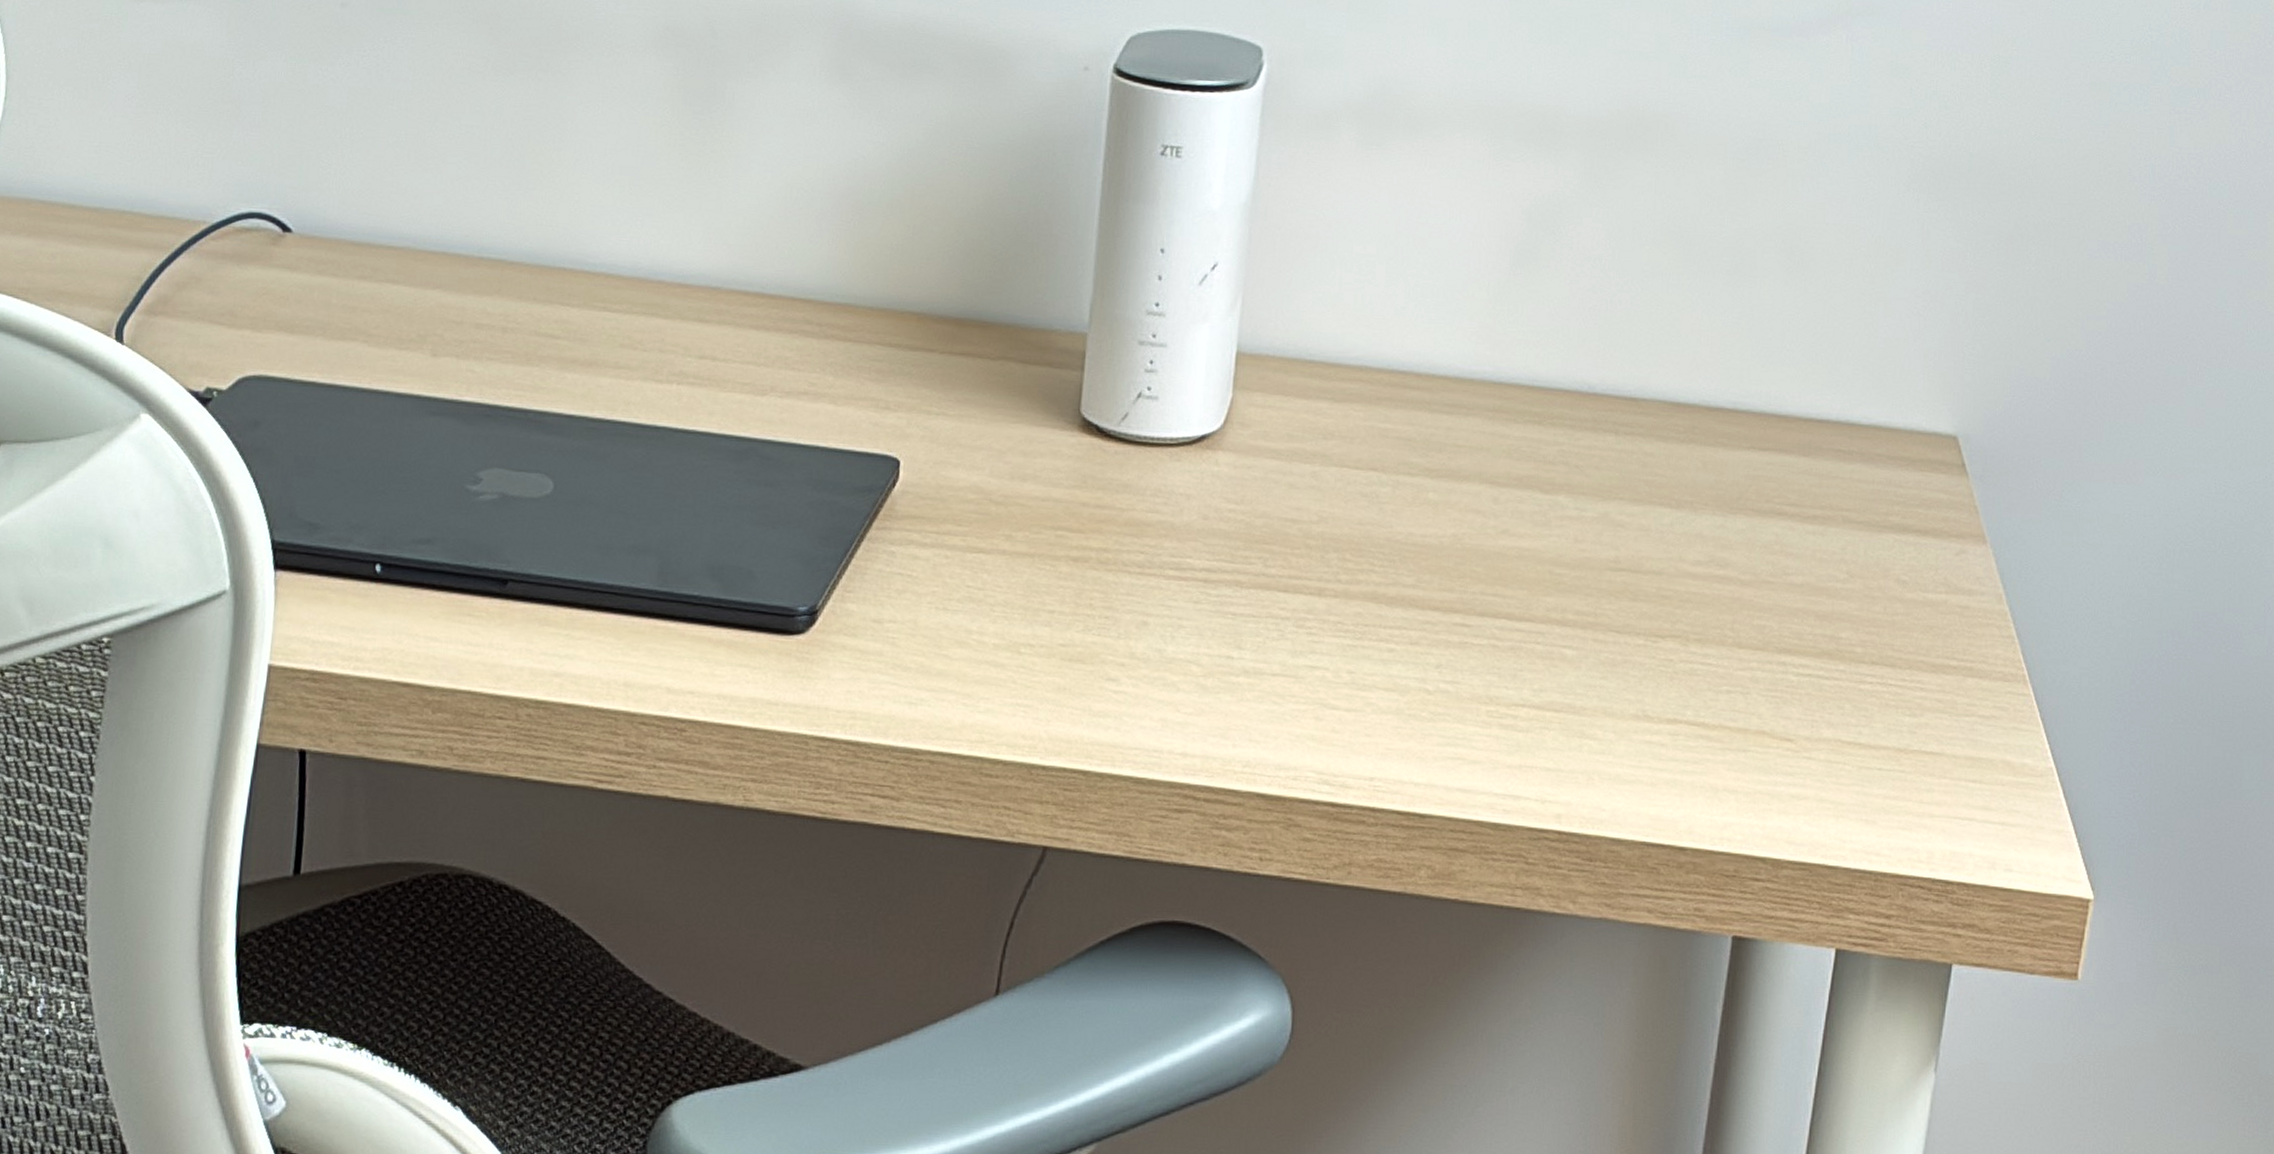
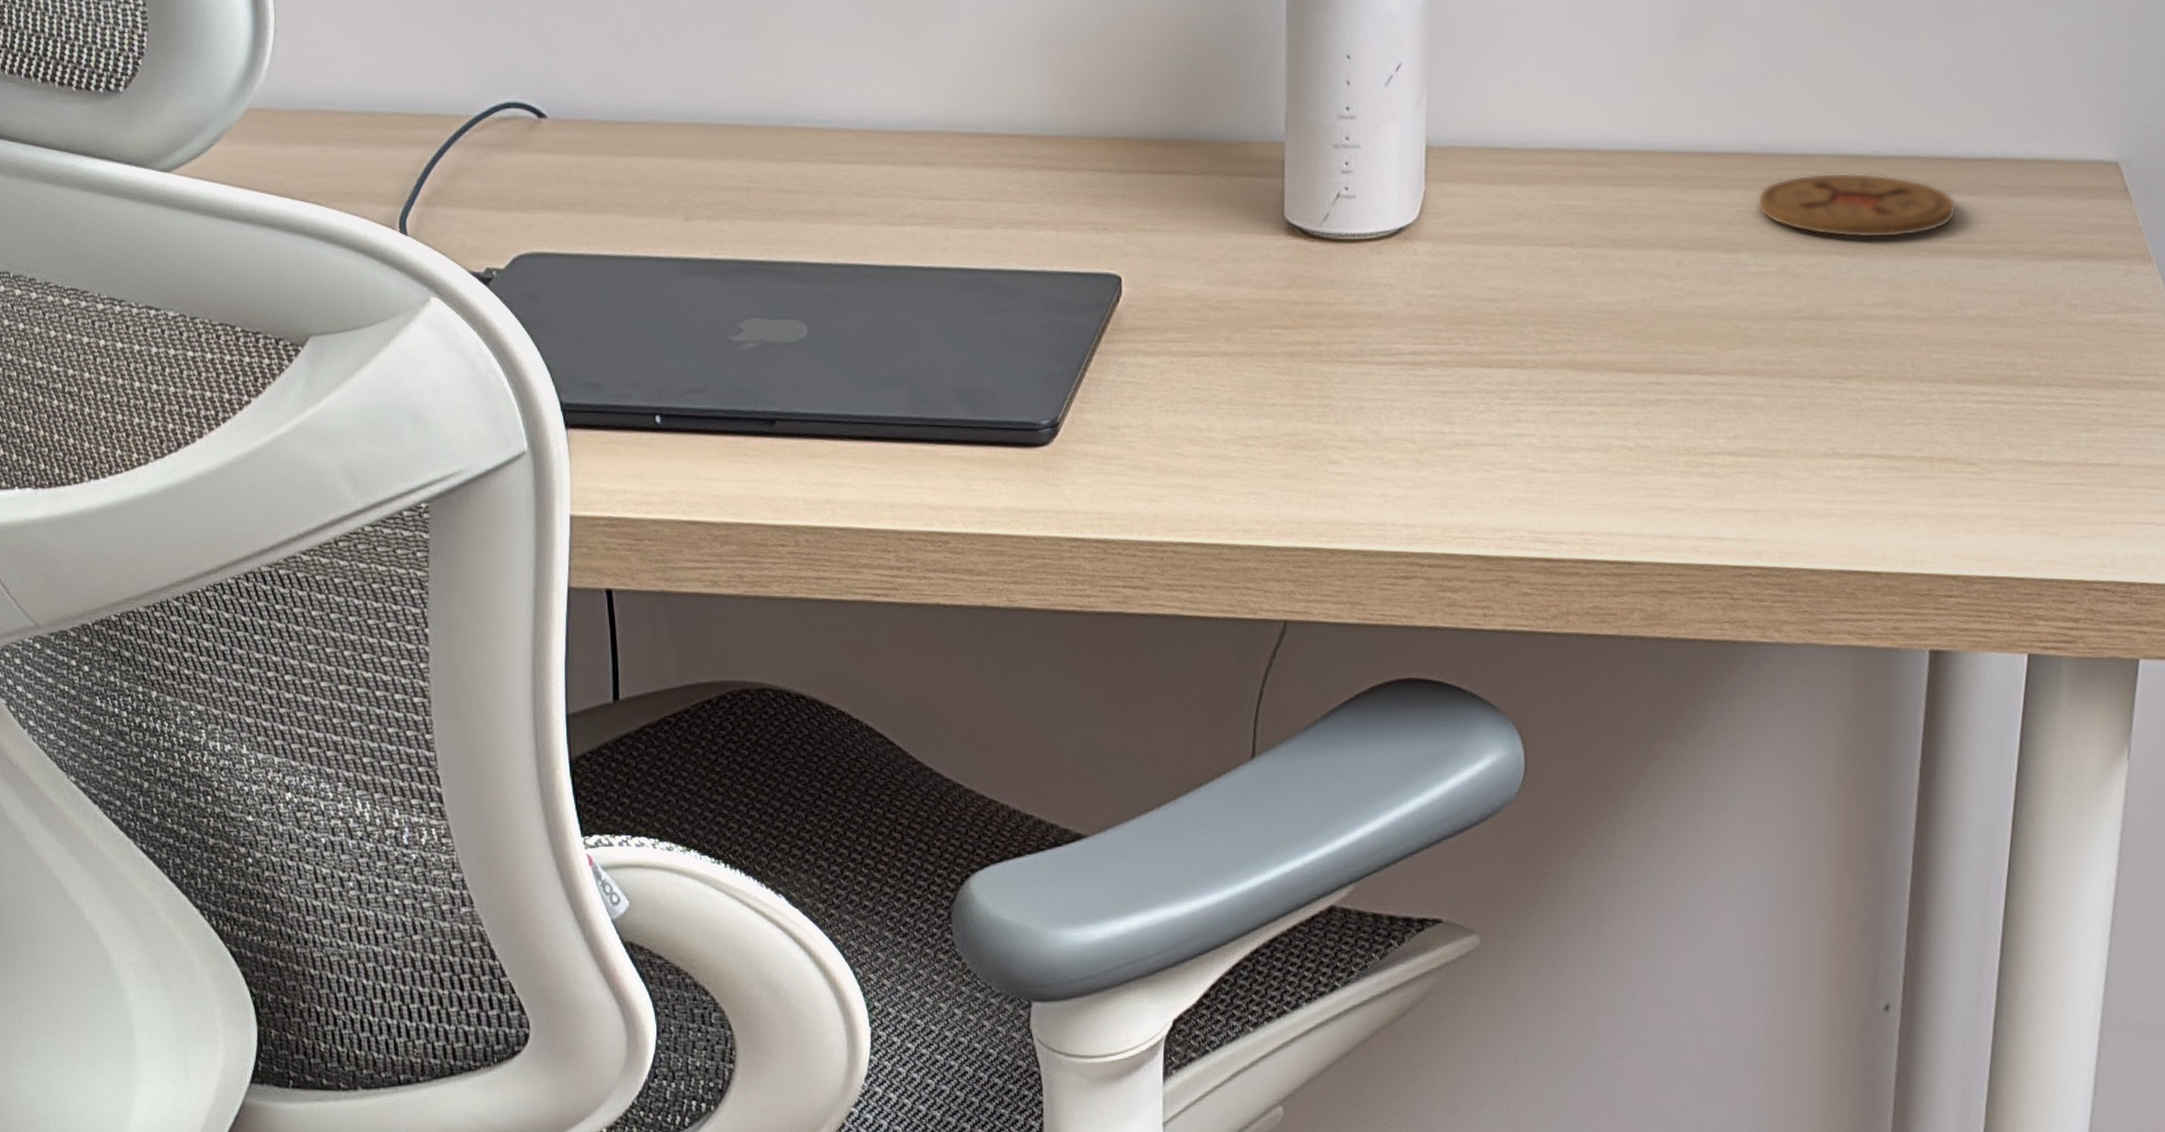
coaster: none [1580,418,1788,494] -> present [1757,172,1957,239]

